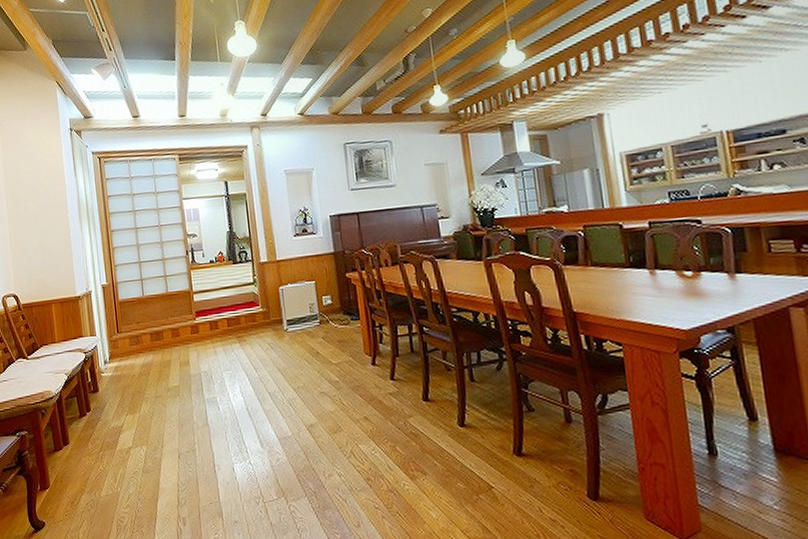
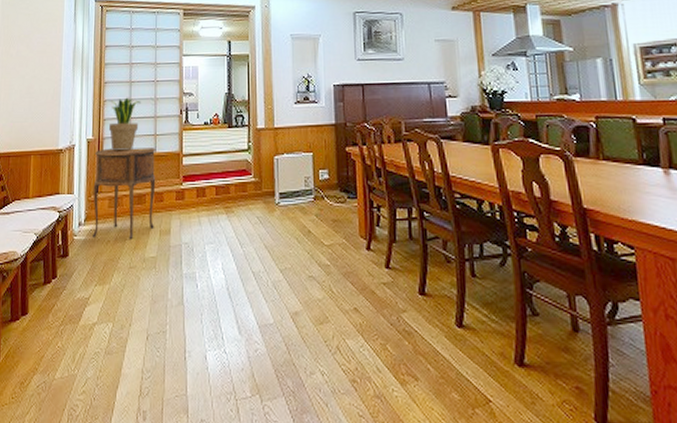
side table: none [110,288,174,374] -> present [91,148,156,239]
potted plant: none [118,243,149,294] -> present [109,97,141,151]

